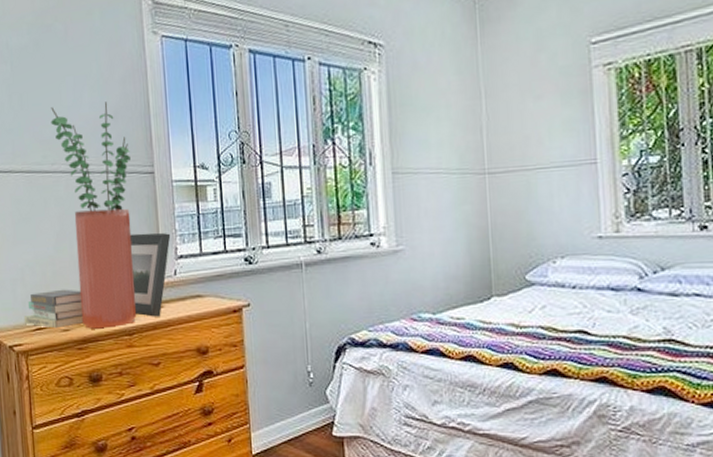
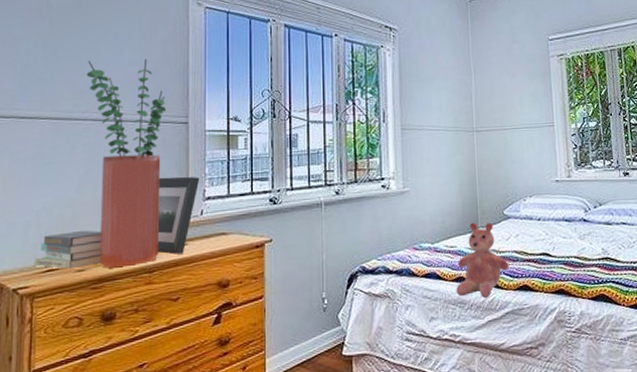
teddy bear: none [464,289,533,383] -> present [456,222,509,299]

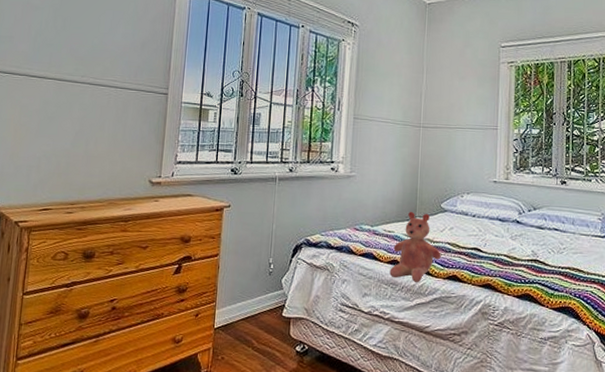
books: present [33,230,101,270] -> none [32,178,89,211]
vase: present [86,59,166,269] -> none [85,32,150,215]
picture frame: present [158,176,200,255] -> none [133,140,174,209]

